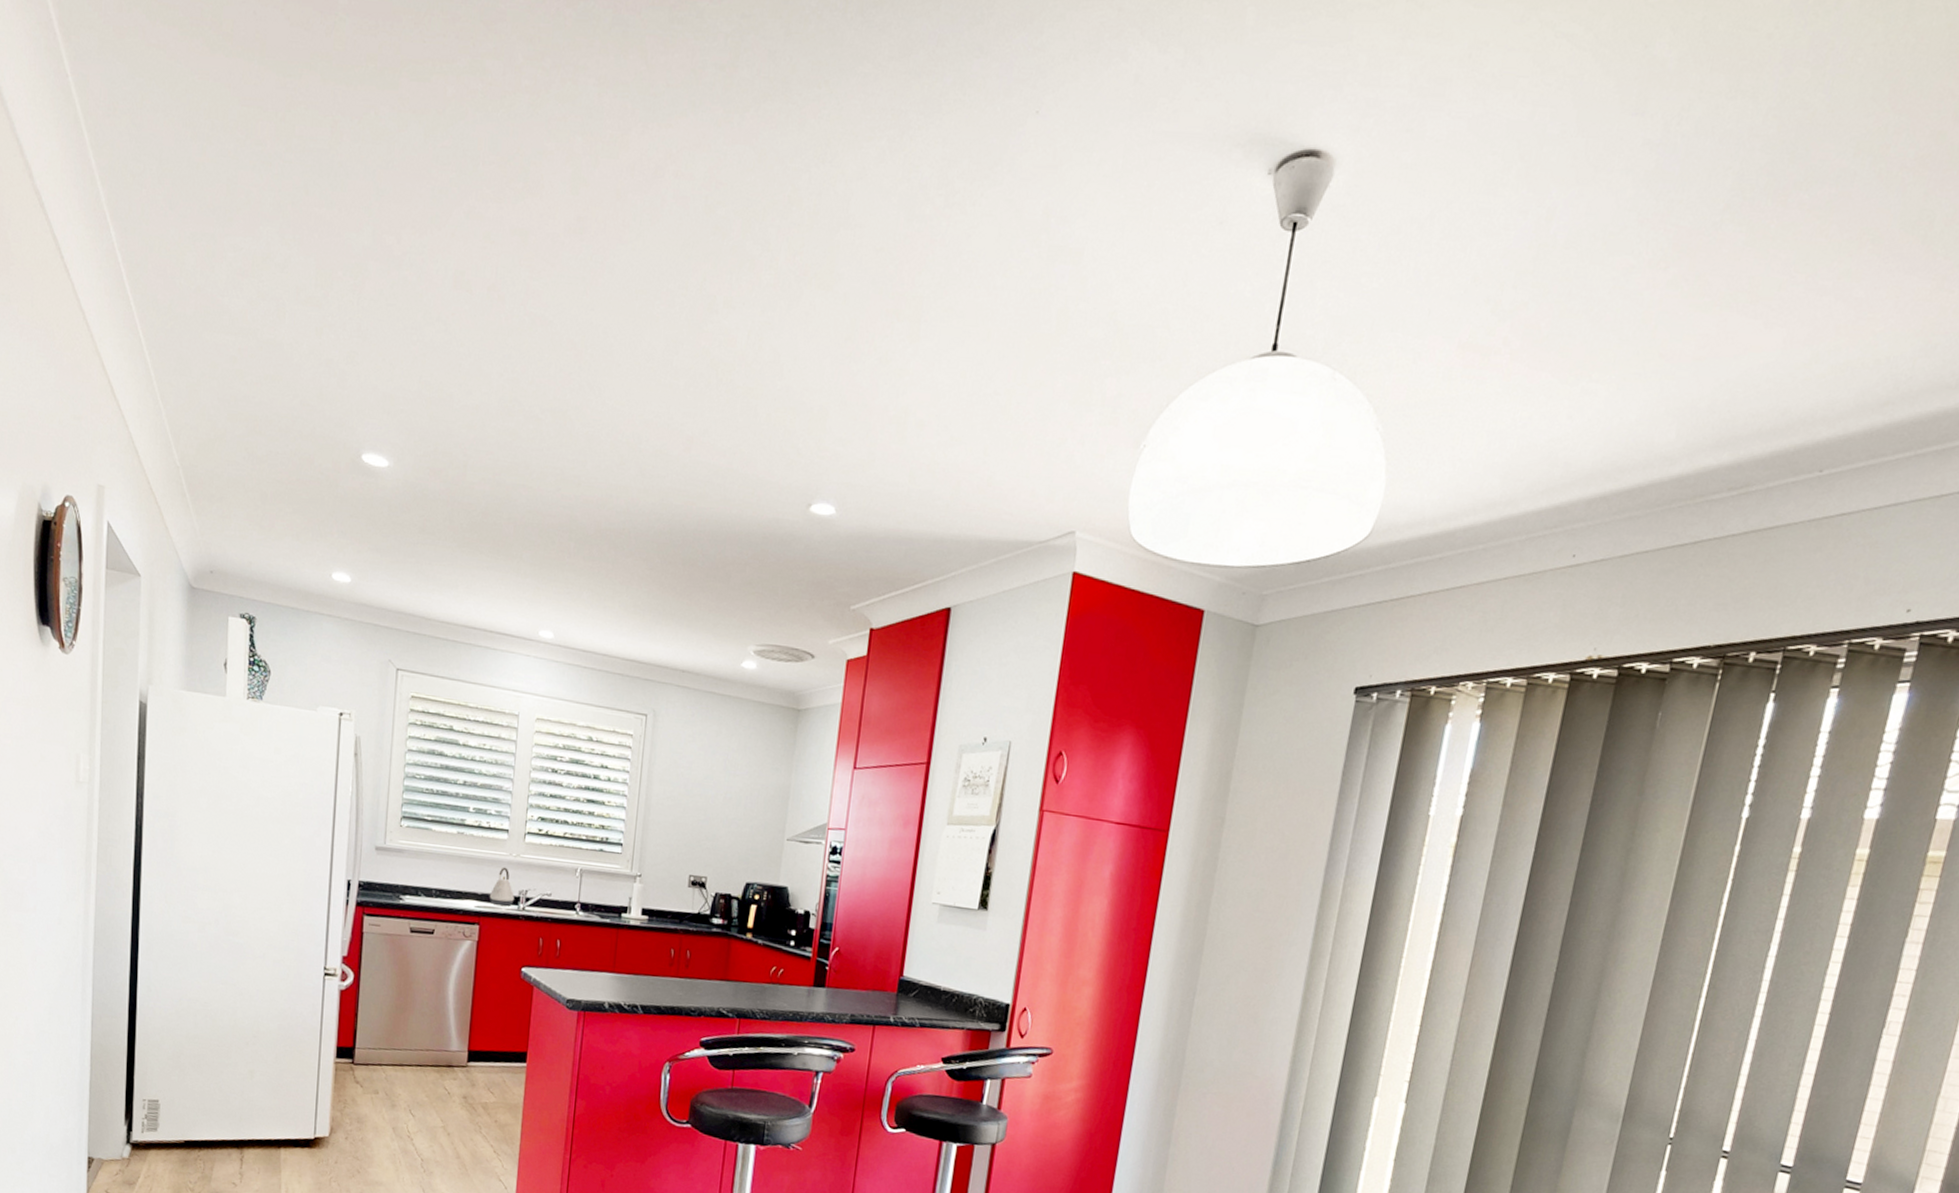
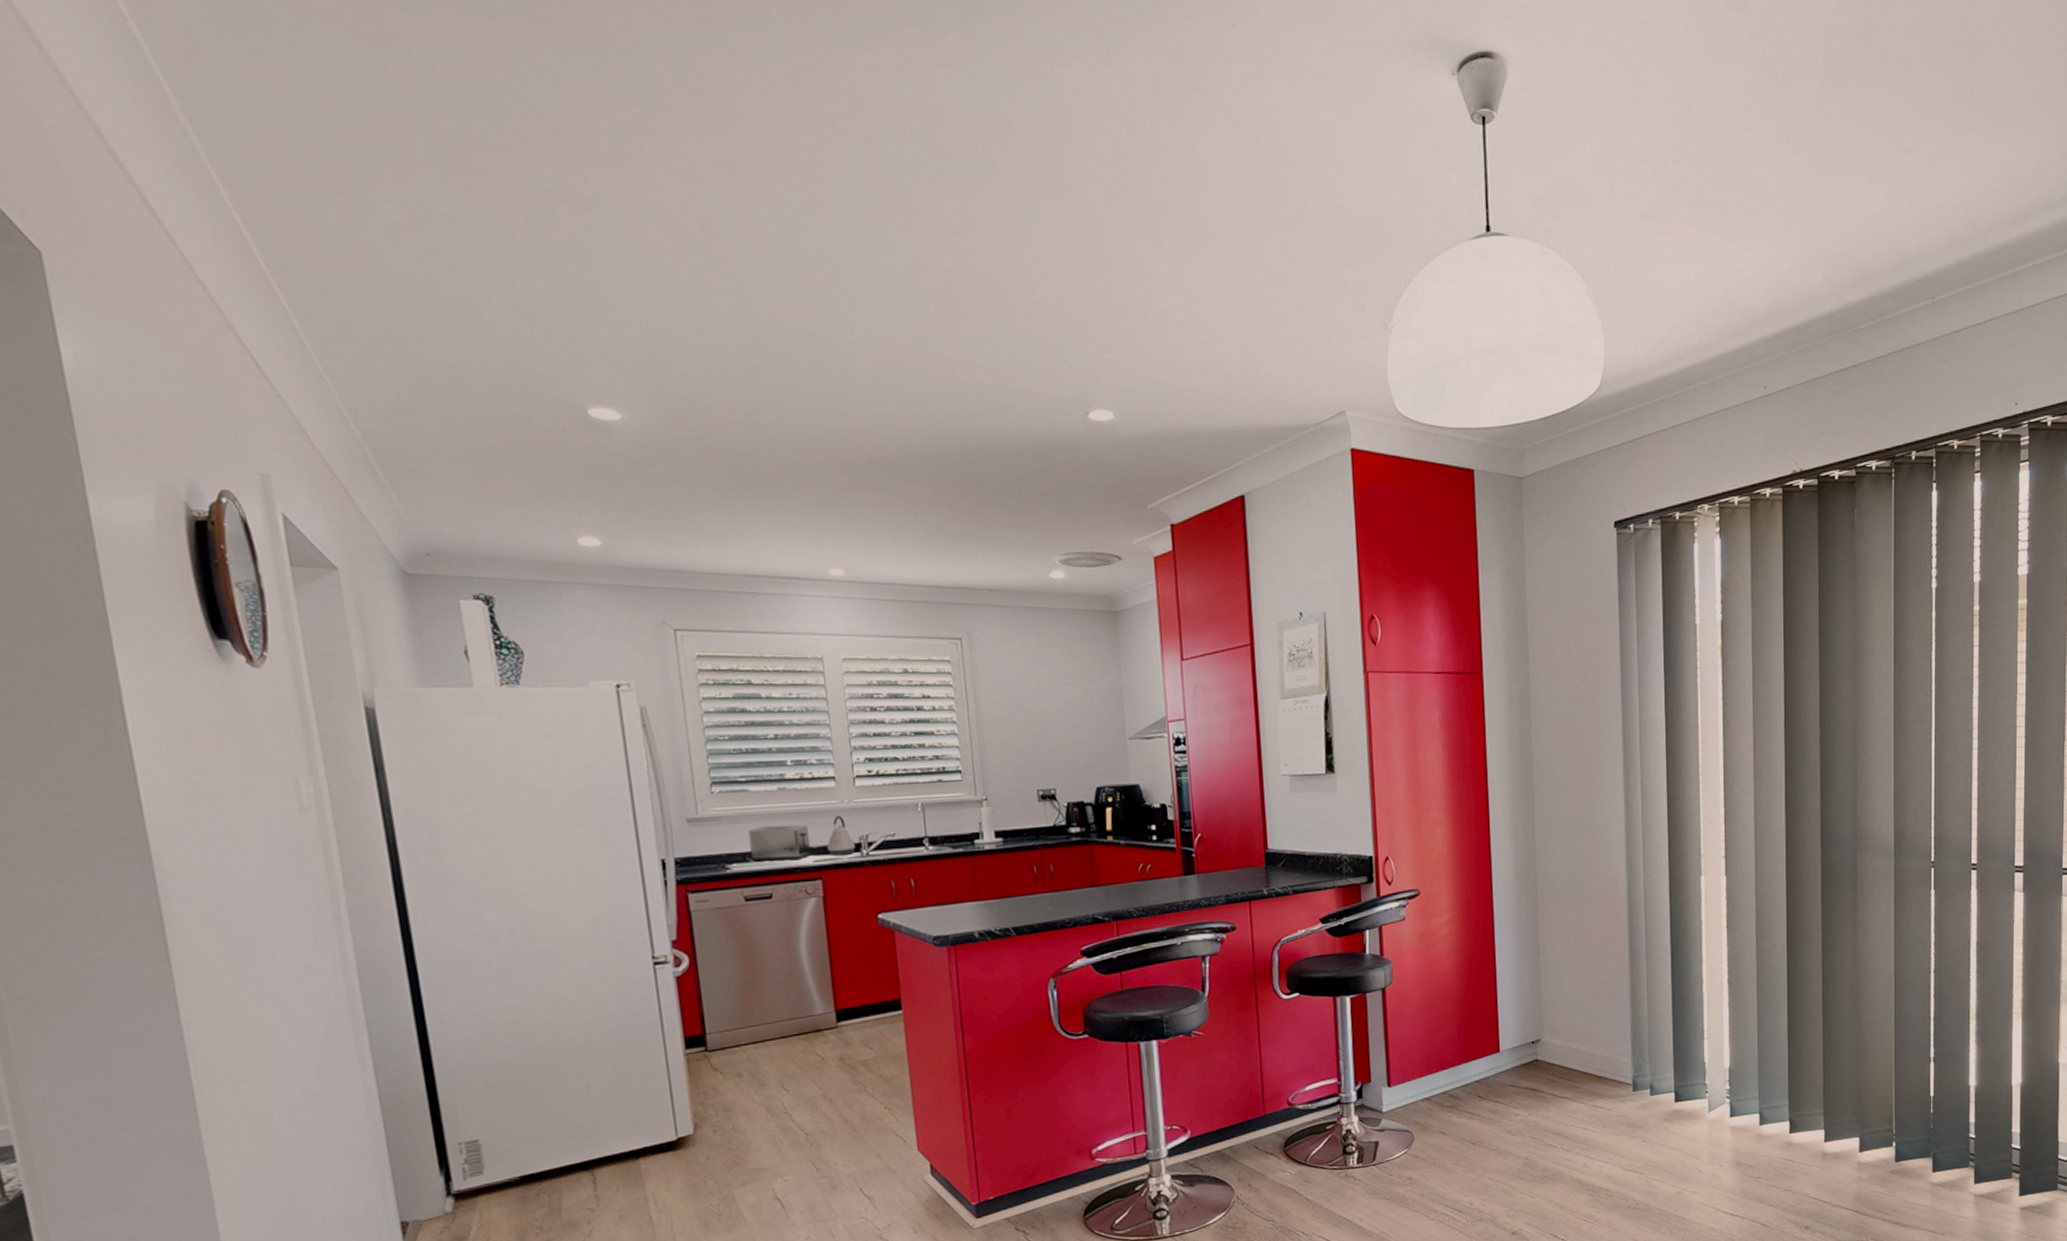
toaster: none [423,865,477,903] -> present [748,824,812,862]

